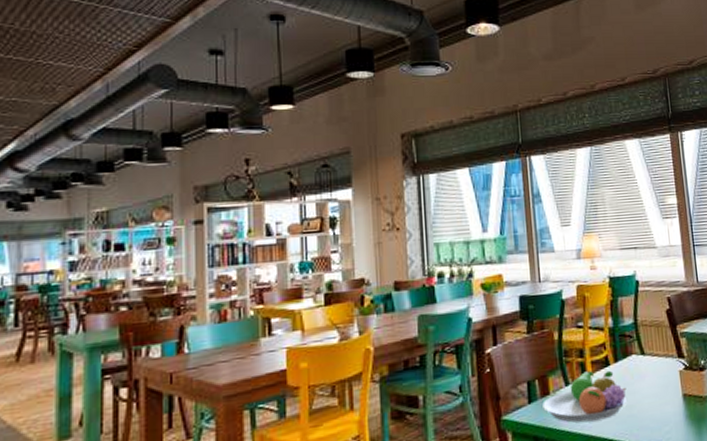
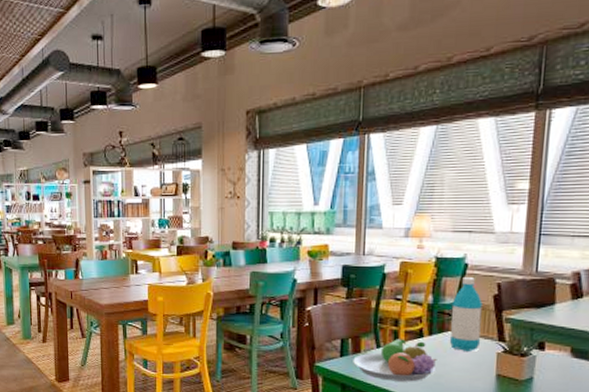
water bottle: none [630,293,662,375] -> present [449,276,483,352]

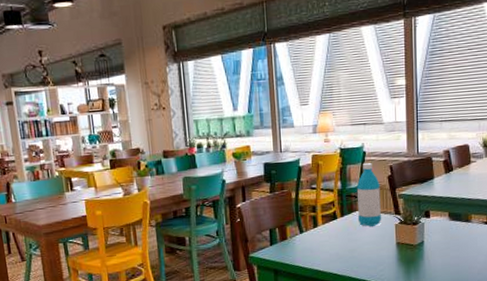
fruit bowl: present [353,339,437,382] -> none [281,222,350,261]

